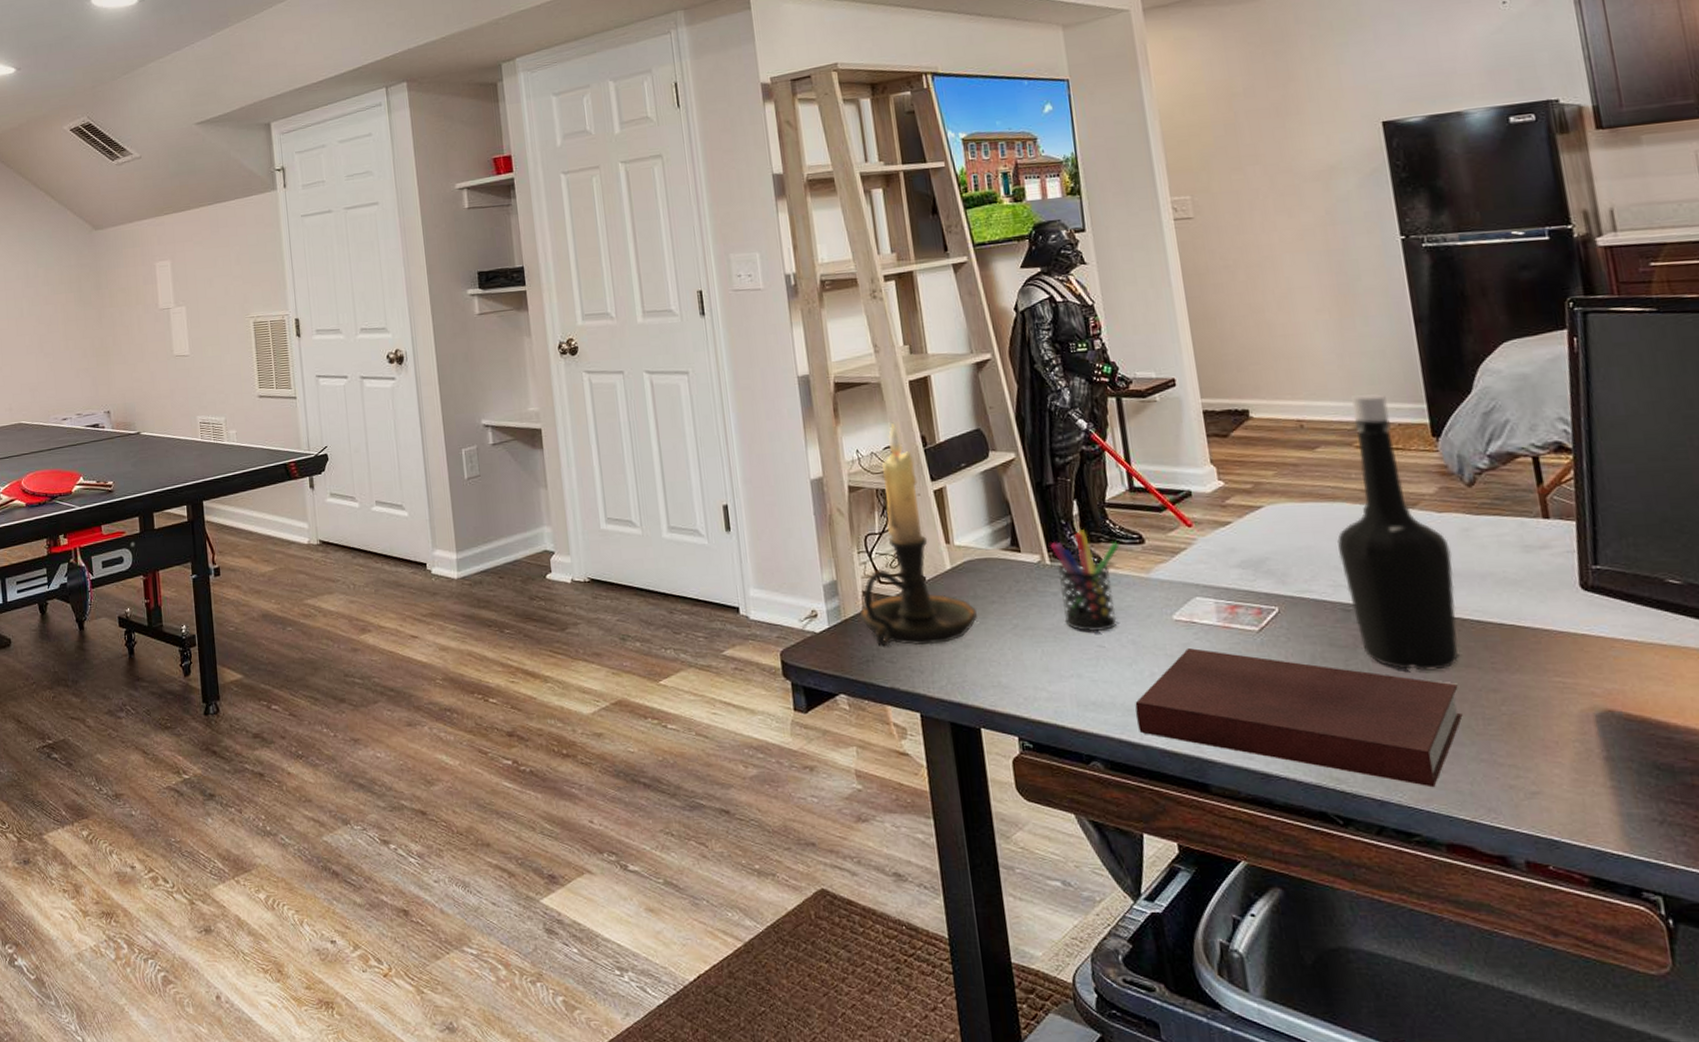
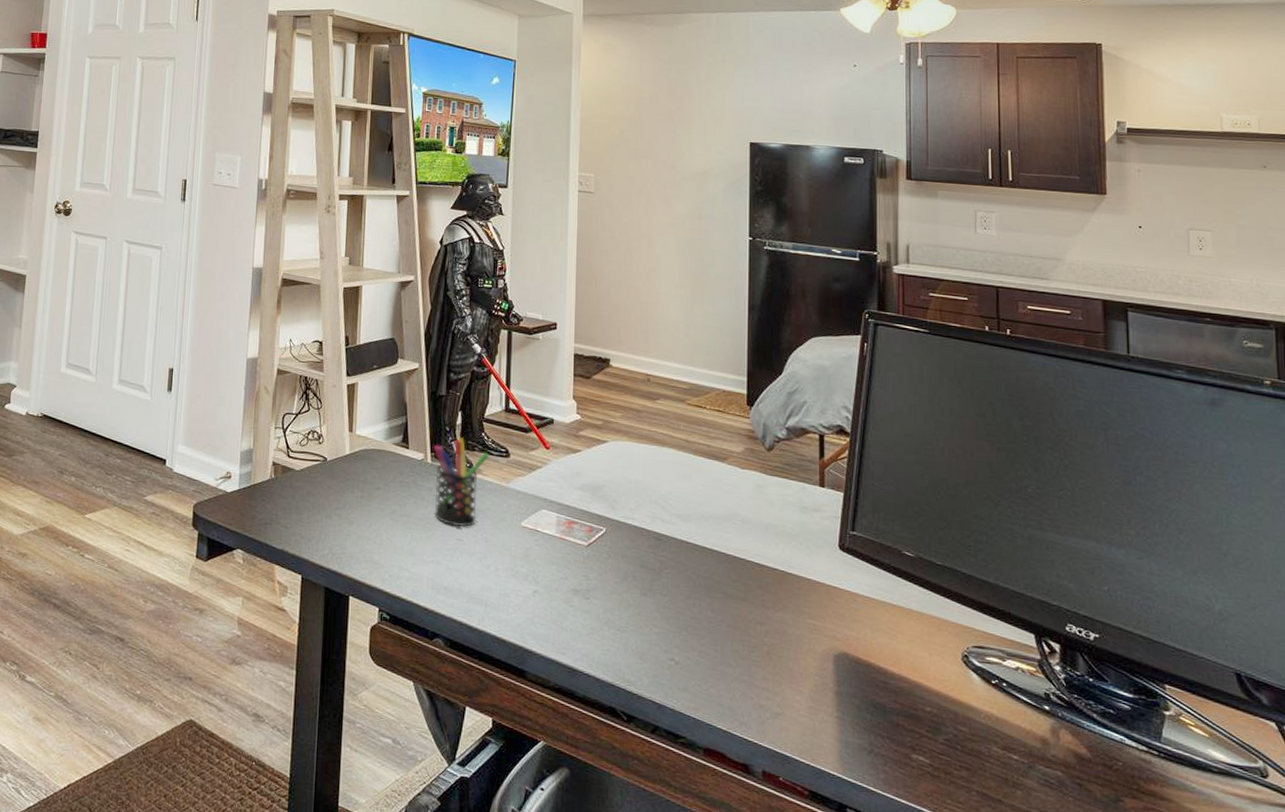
candle holder: present [860,423,977,647] -> none [267,321,364,518]
notebook: present [1135,648,1463,788] -> none [478,552,734,699]
bottle: present [1337,392,1459,671] -> none [659,360,746,600]

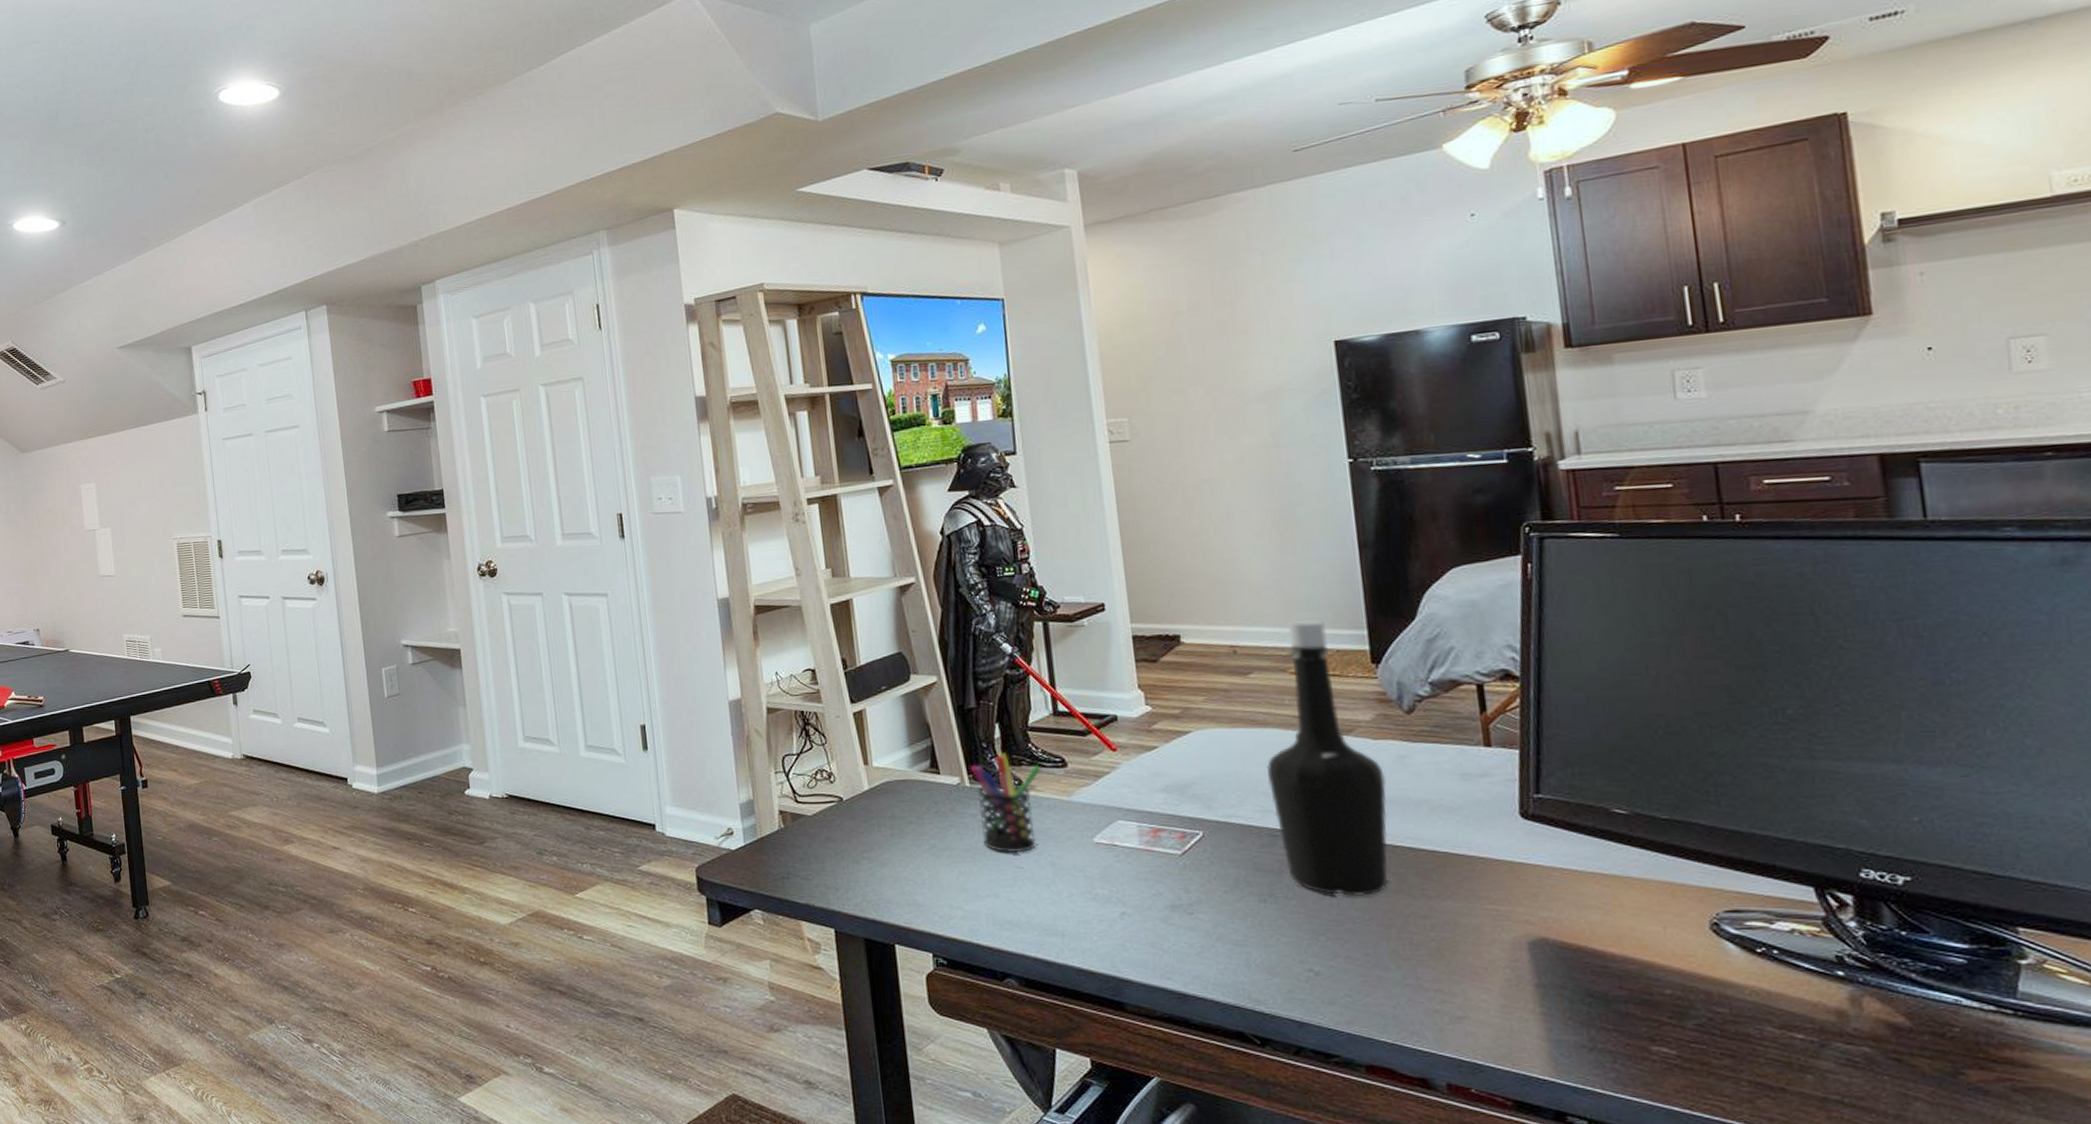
bottle: none [659,360,746,600] -> present [1267,618,1389,896]

